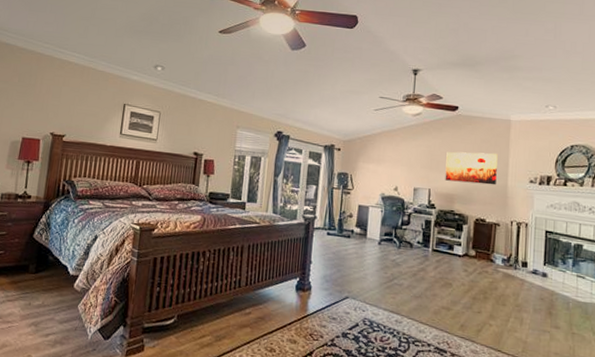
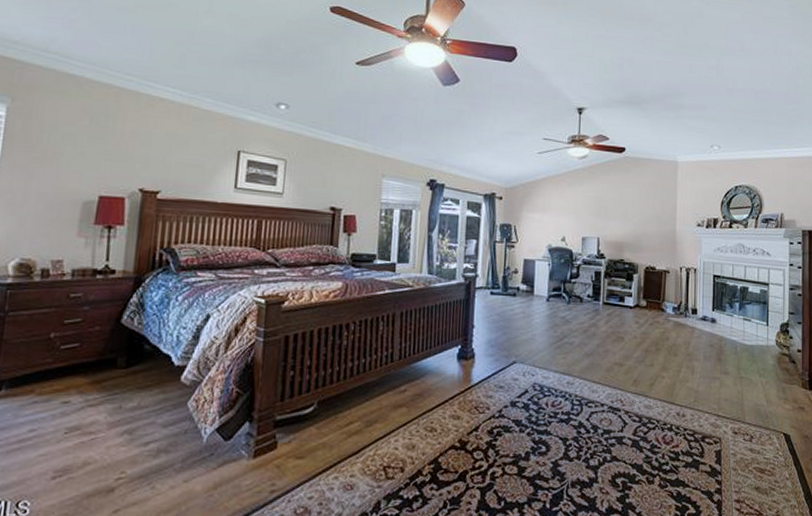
wall art: present [445,151,498,186] -> none [614,196,666,231]

